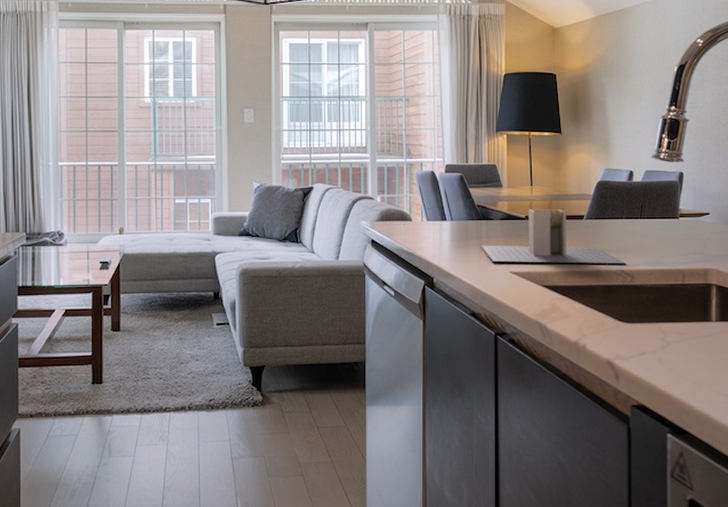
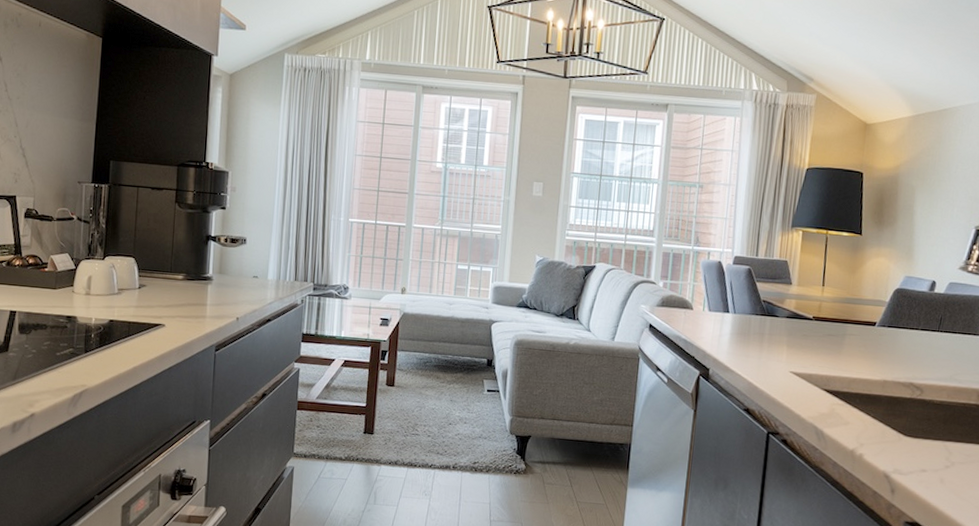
utensil holder: present [481,197,626,264] -> none [763,300,917,376]

